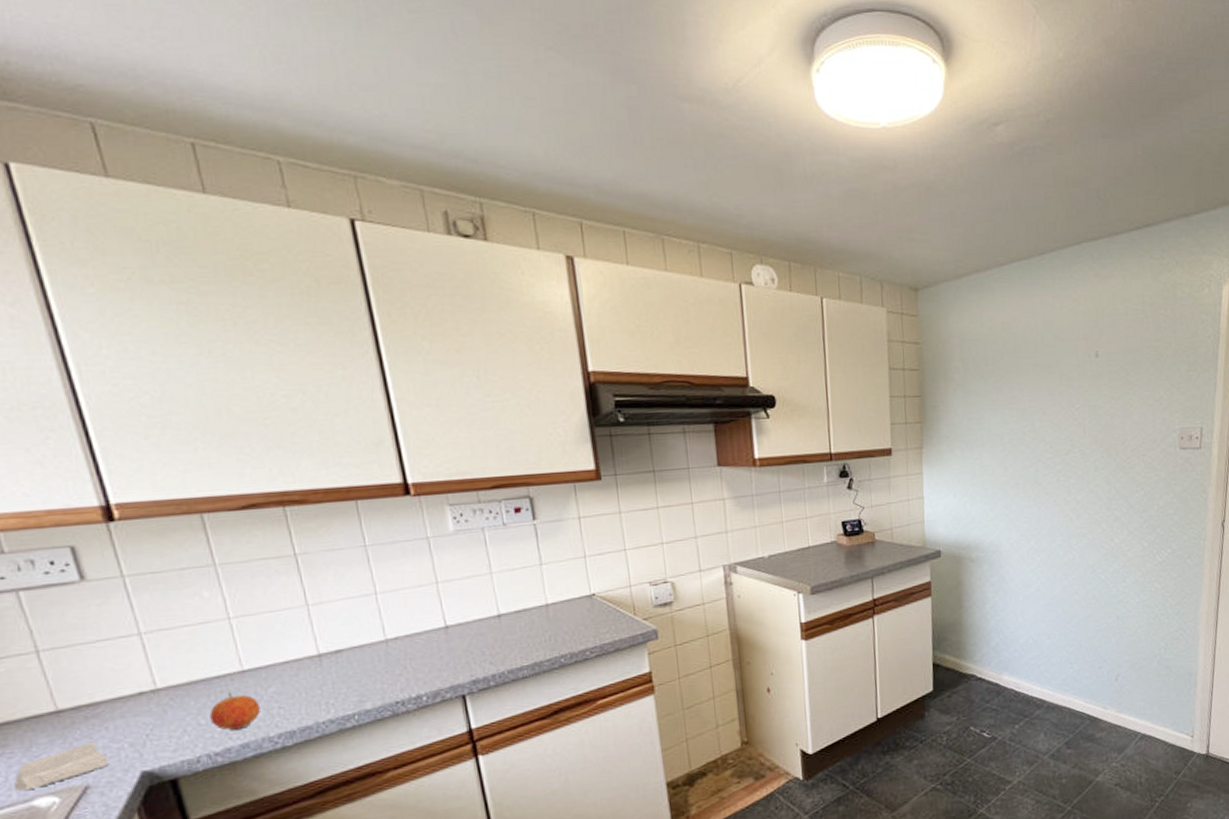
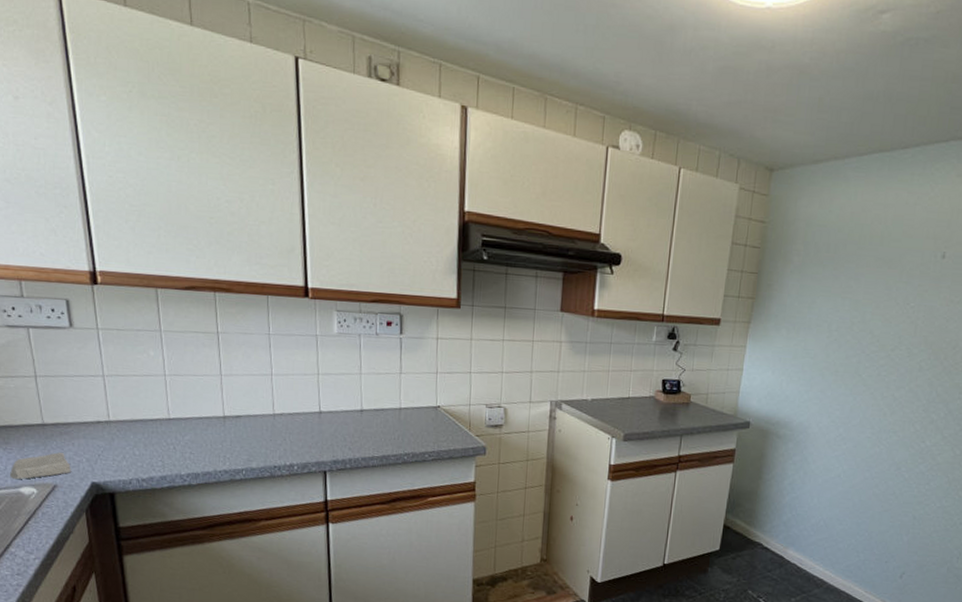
fruit: present [210,692,261,731] -> none [142,434,178,464]

